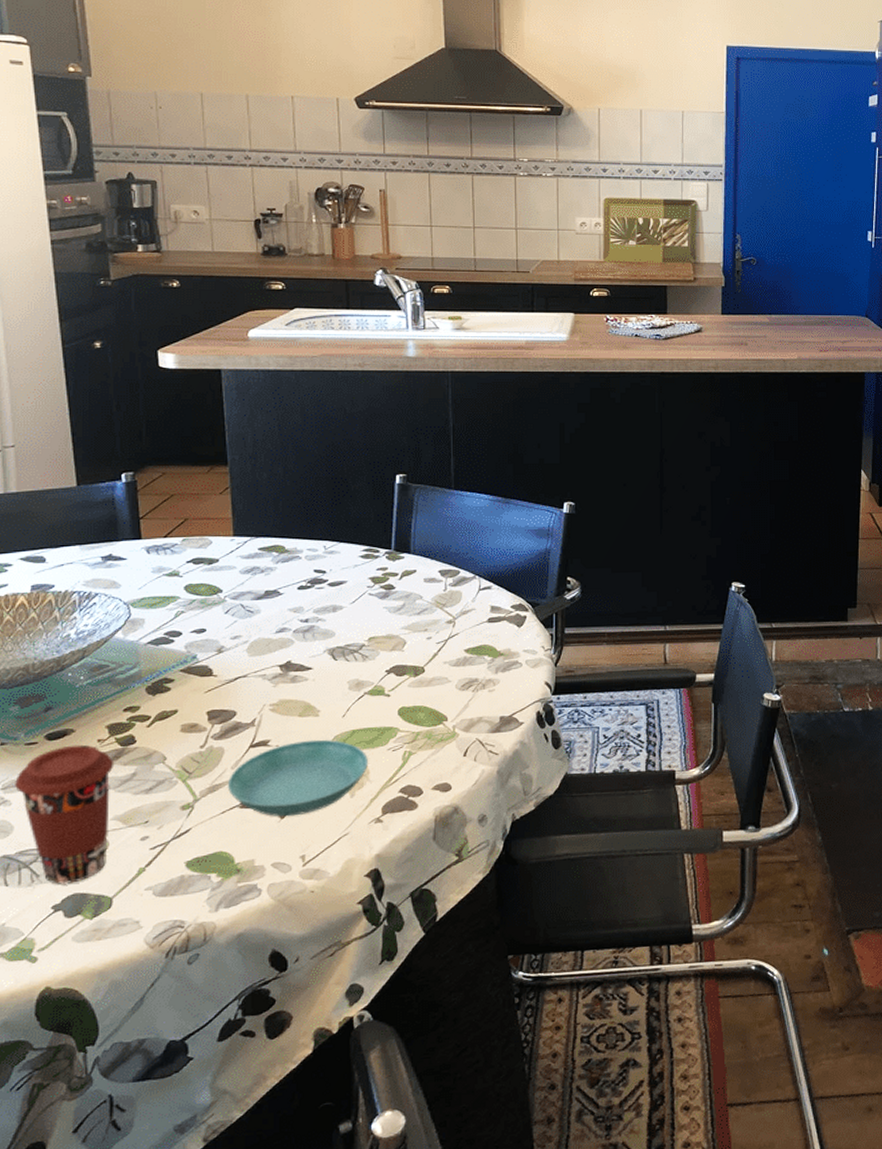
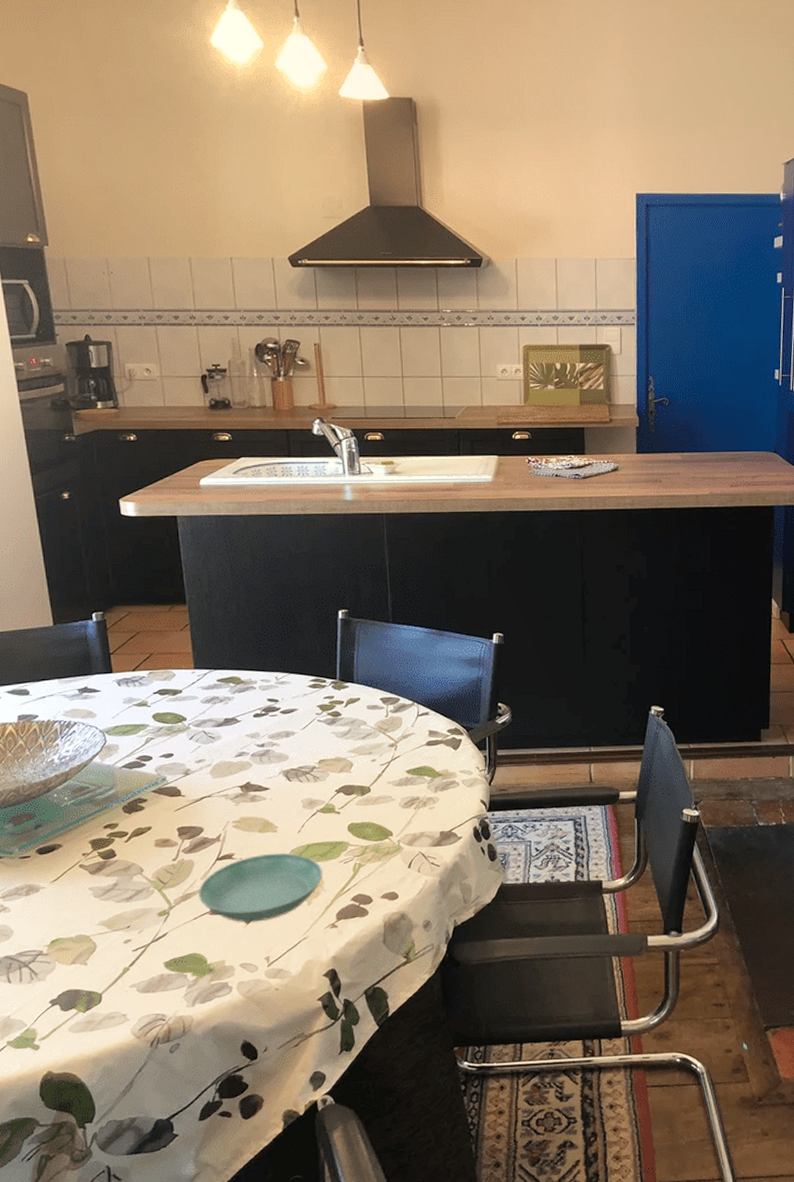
coffee cup: present [15,744,115,885] -> none [12,858,98,983]

